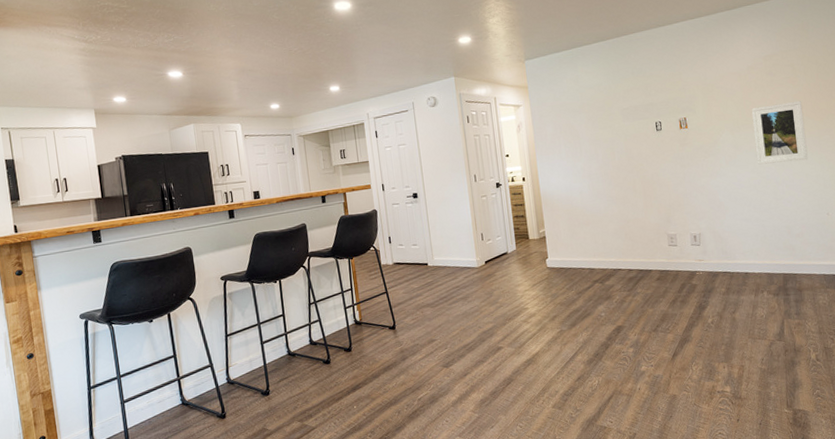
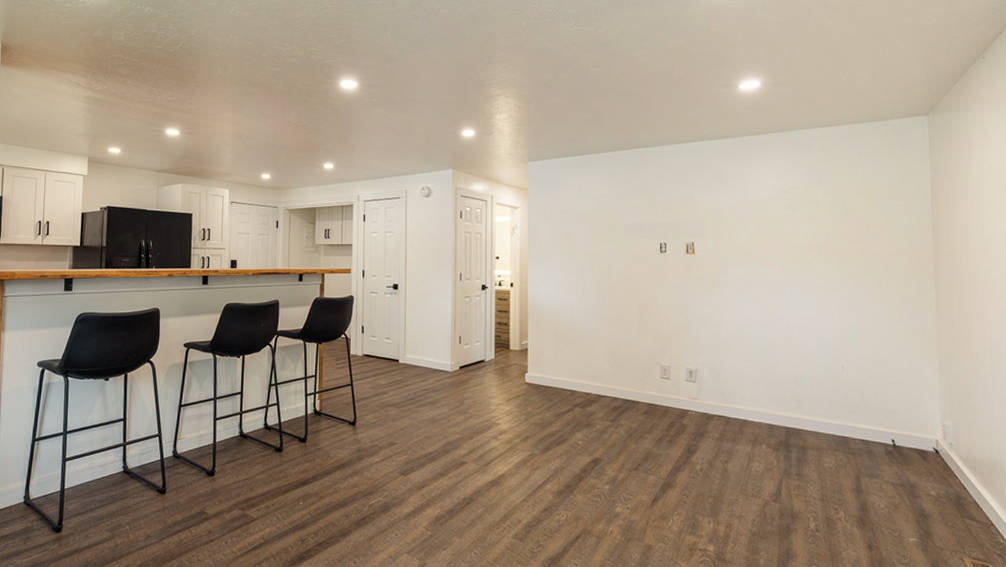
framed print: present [751,101,808,165] -> none [766,241,826,306]

